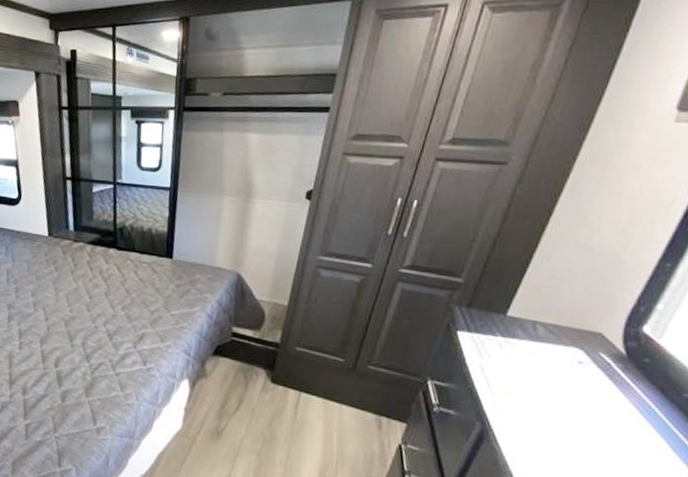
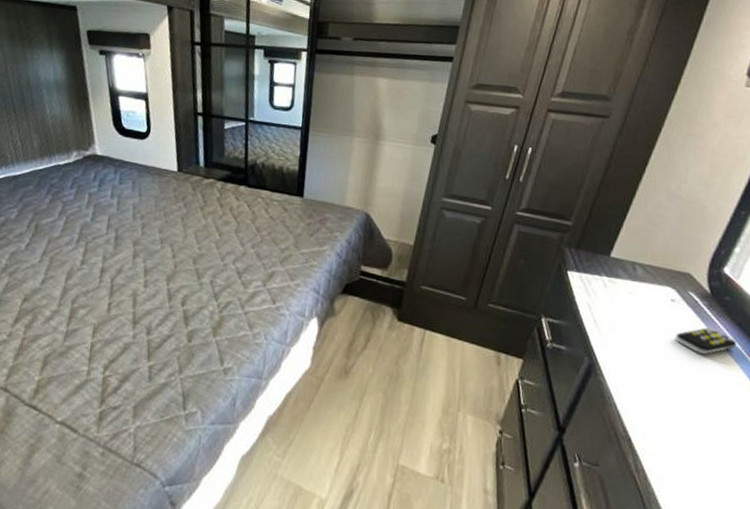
remote control: none [582,392,657,422] -> present [674,328,737,355]

